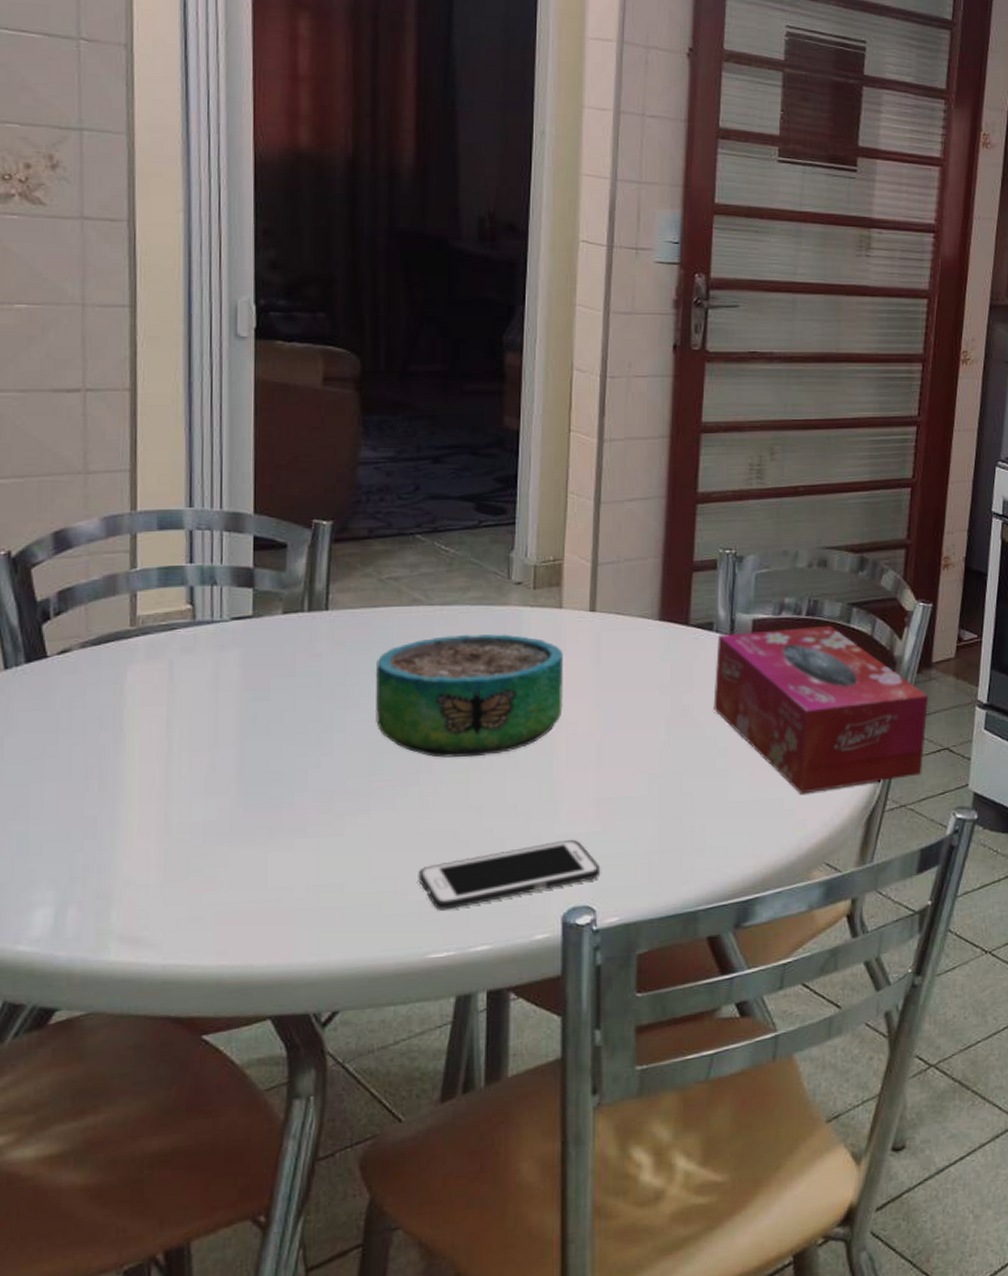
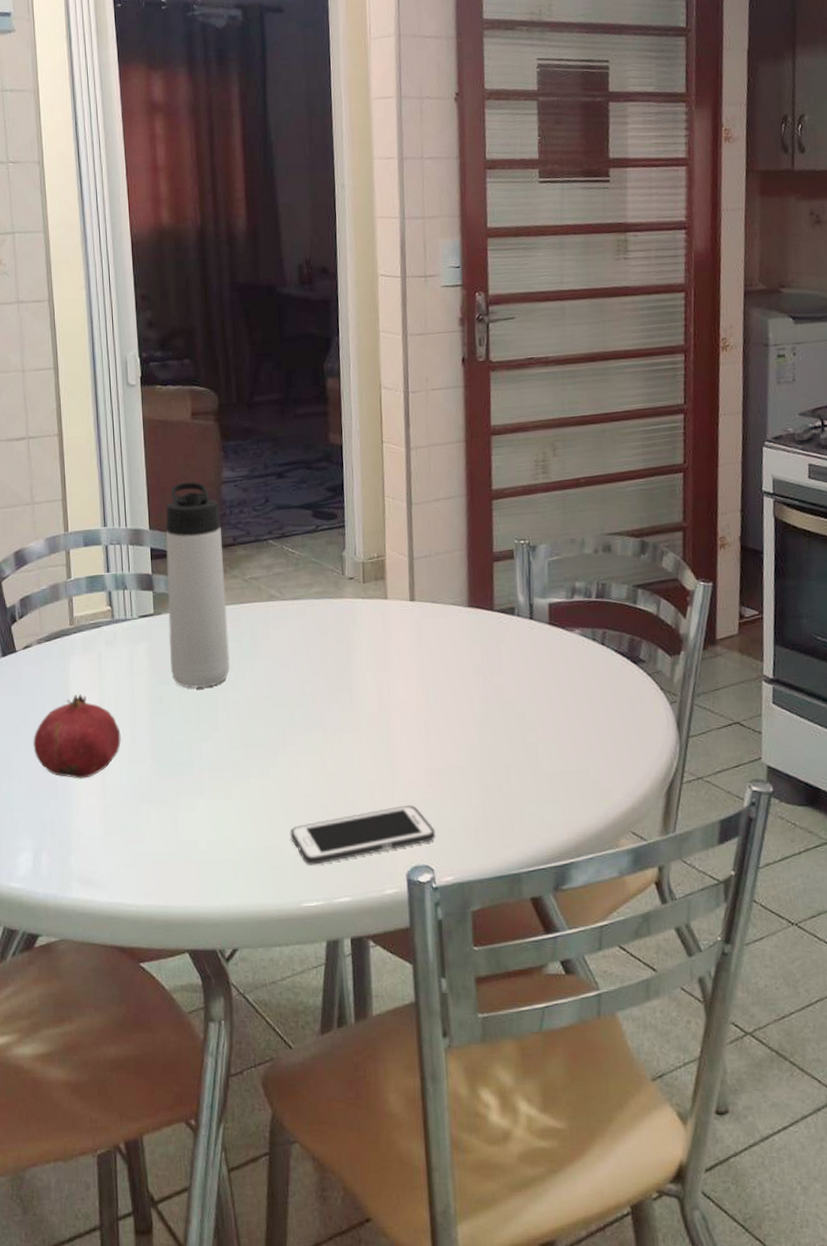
fruit: none [64,711,195,815] -> present [33,694,121,779]
thermos bottle: none [271,460,354,707] -> present [165,482,230,689]
decorative bowl: present [376,634,564,758] -> none [246,623,394,732]
tissue box: present [713,625,929,794] -> none [519,606,717,766]

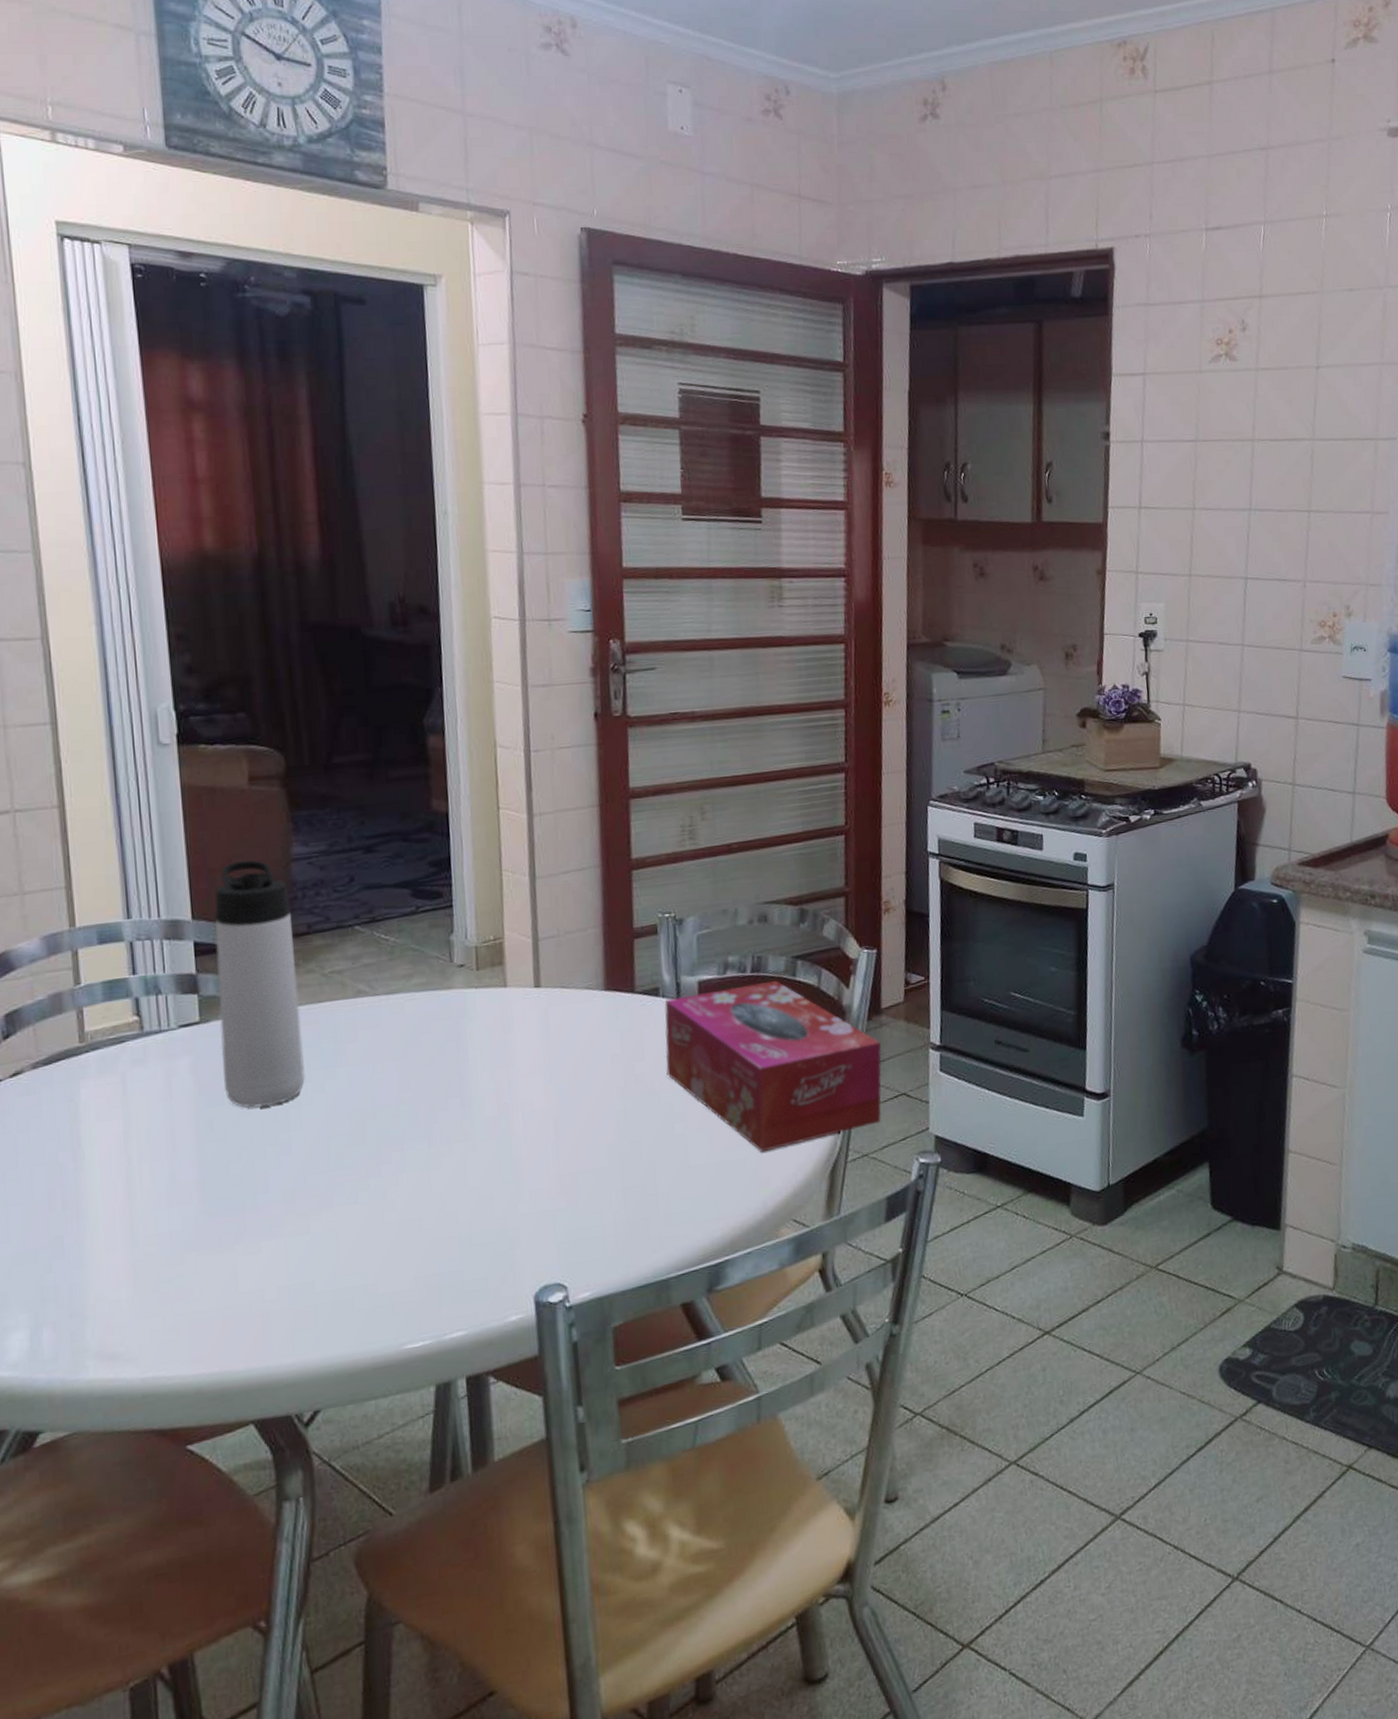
fruit: present [33,694,121,779] -> none [27,1127,156,1232]
cell phone: present [290,804,436,865] -> none [387,1217,569,1300]
tissue box: none [519,606,717,766] -> present [664,980,882,1153]

